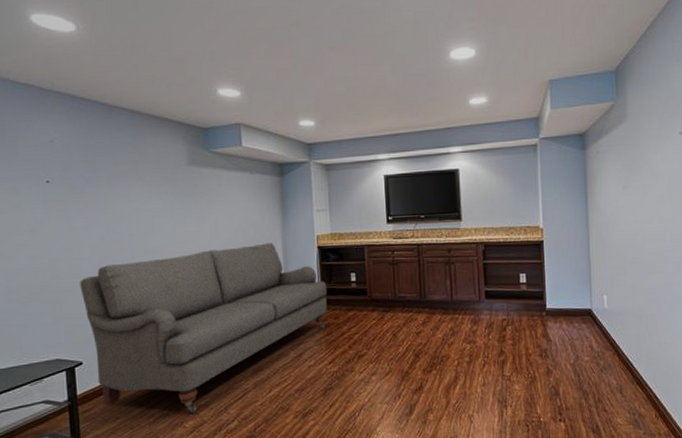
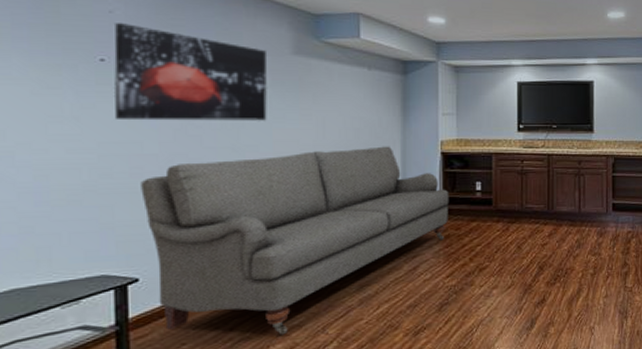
wall art: none [55,150,171,231] -> present [114,23,267,121]

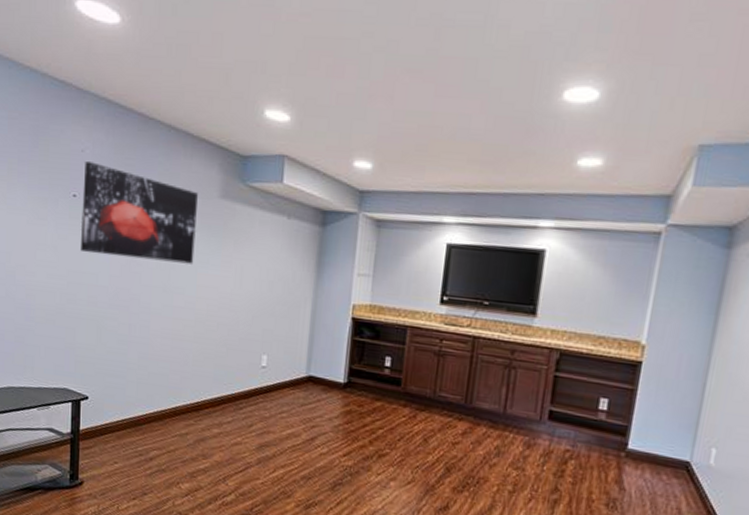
sofa: present [141,146,449,335] -> none [94,297,356,476]

